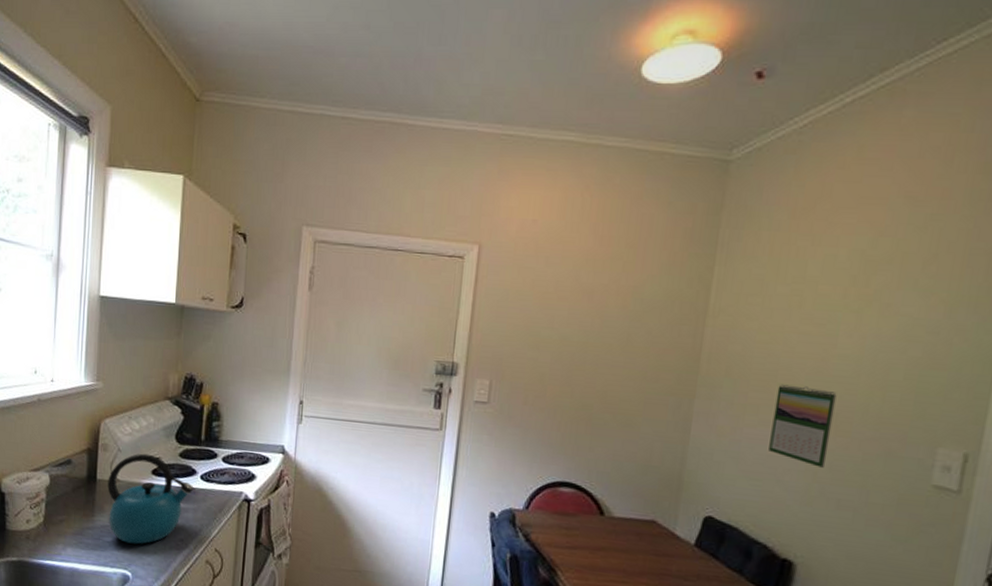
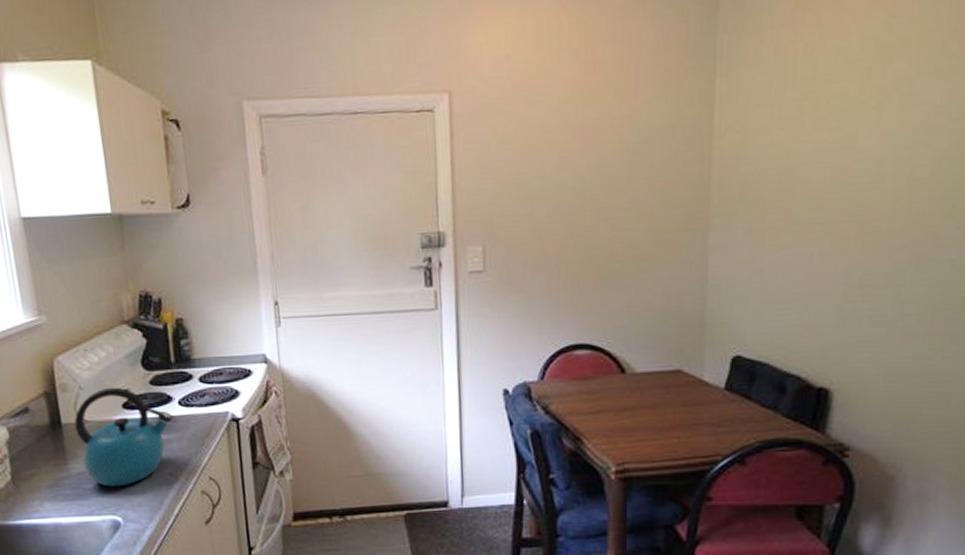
calendar: present [768,384,837,468] -> none [793,199,861,285]

